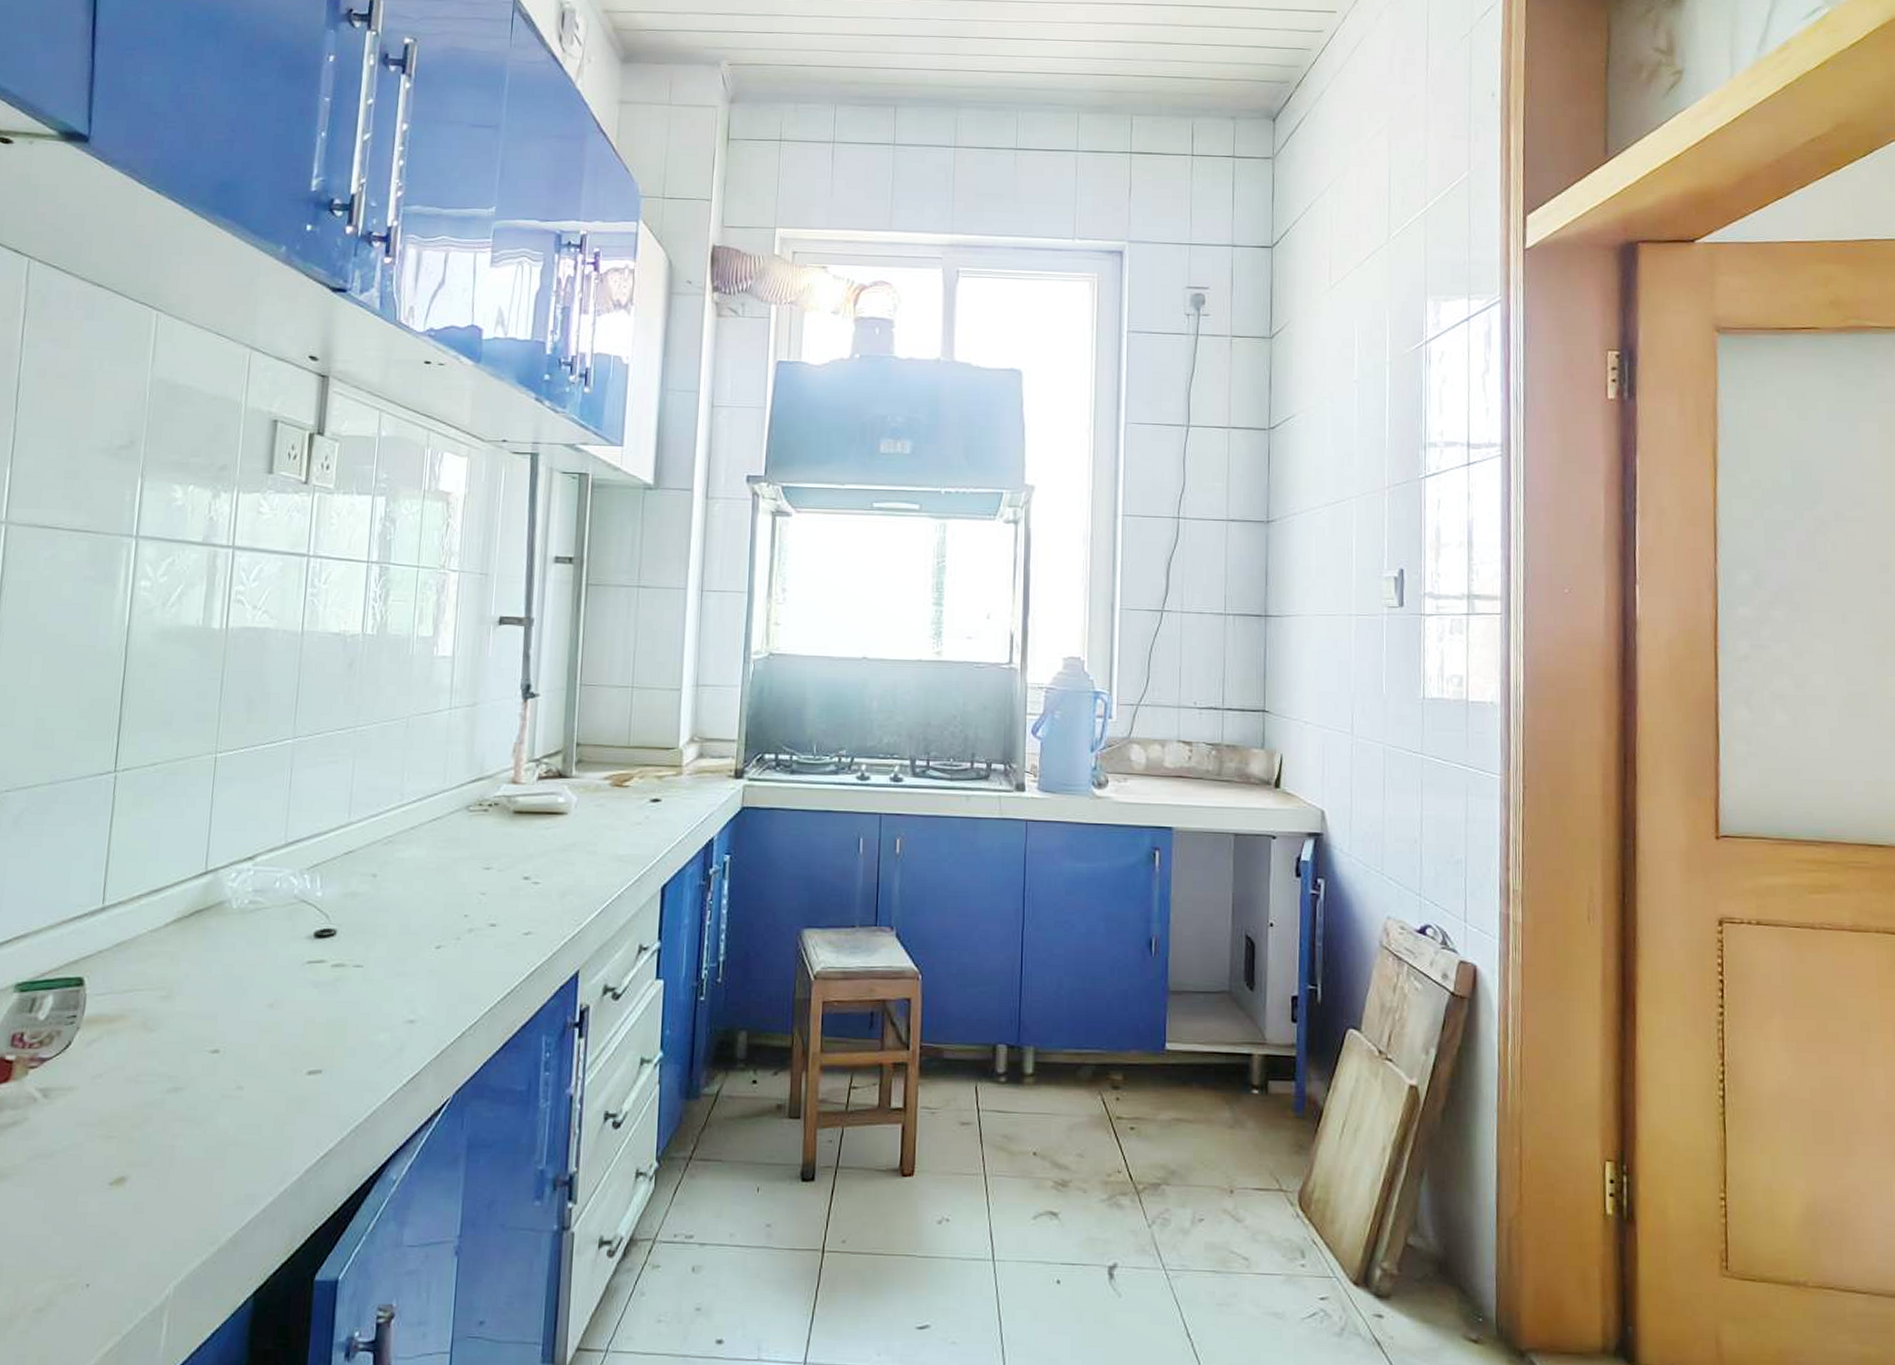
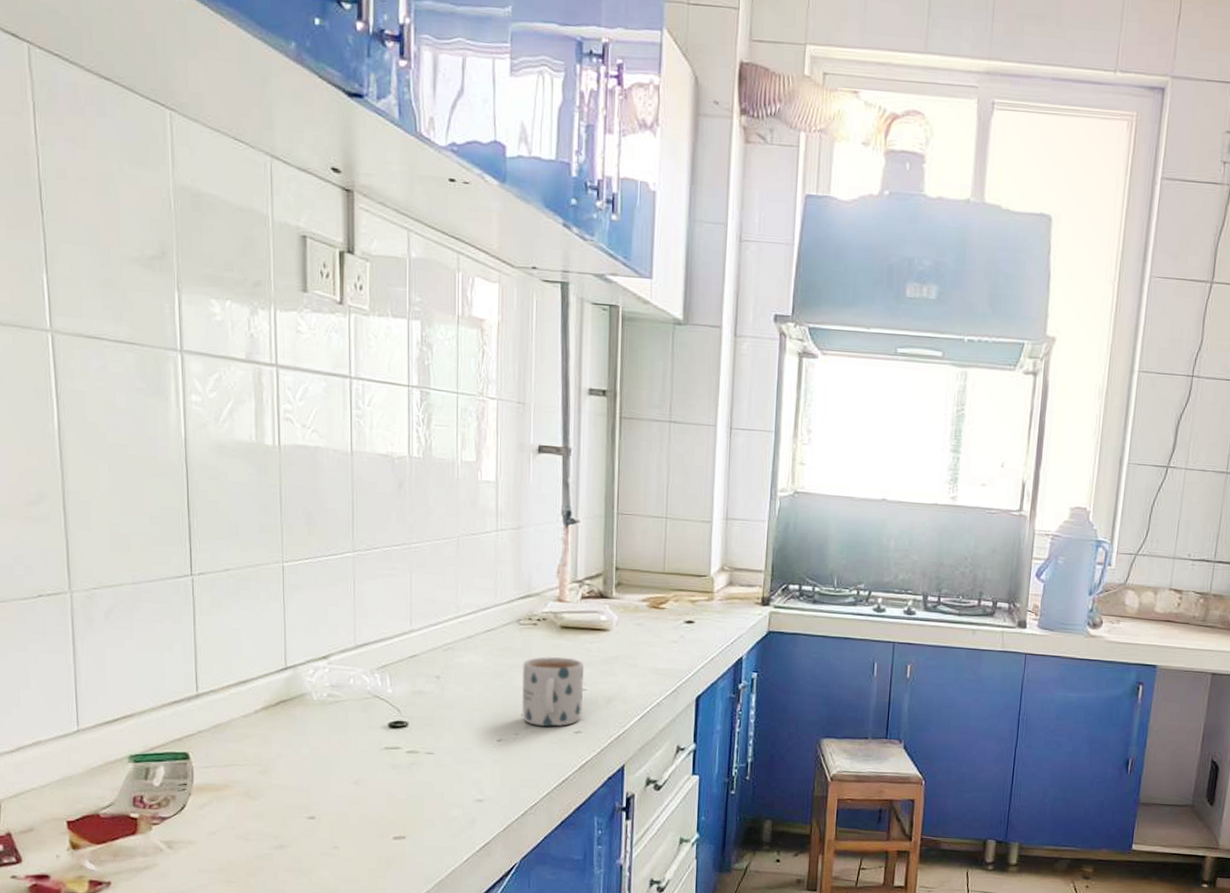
mug: none [465,846,537,928] -> present [521,656,584,727]

